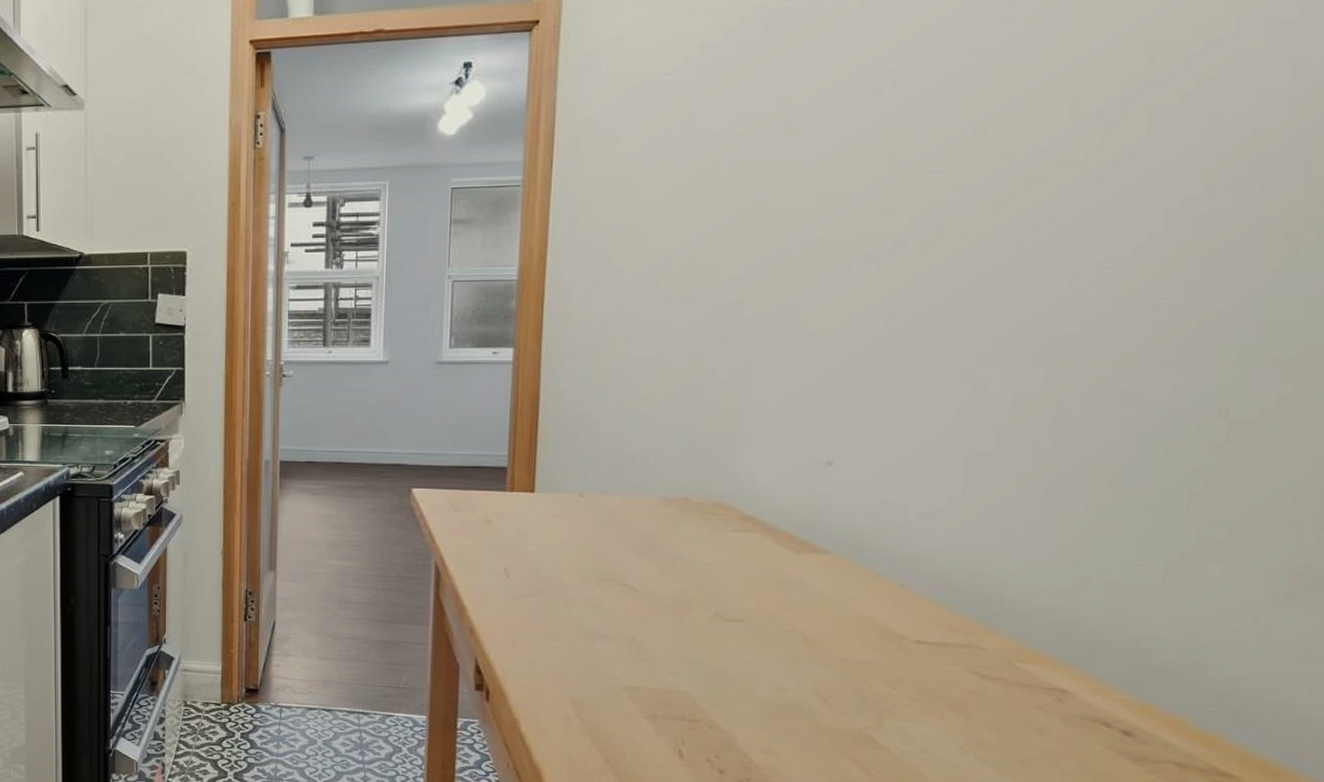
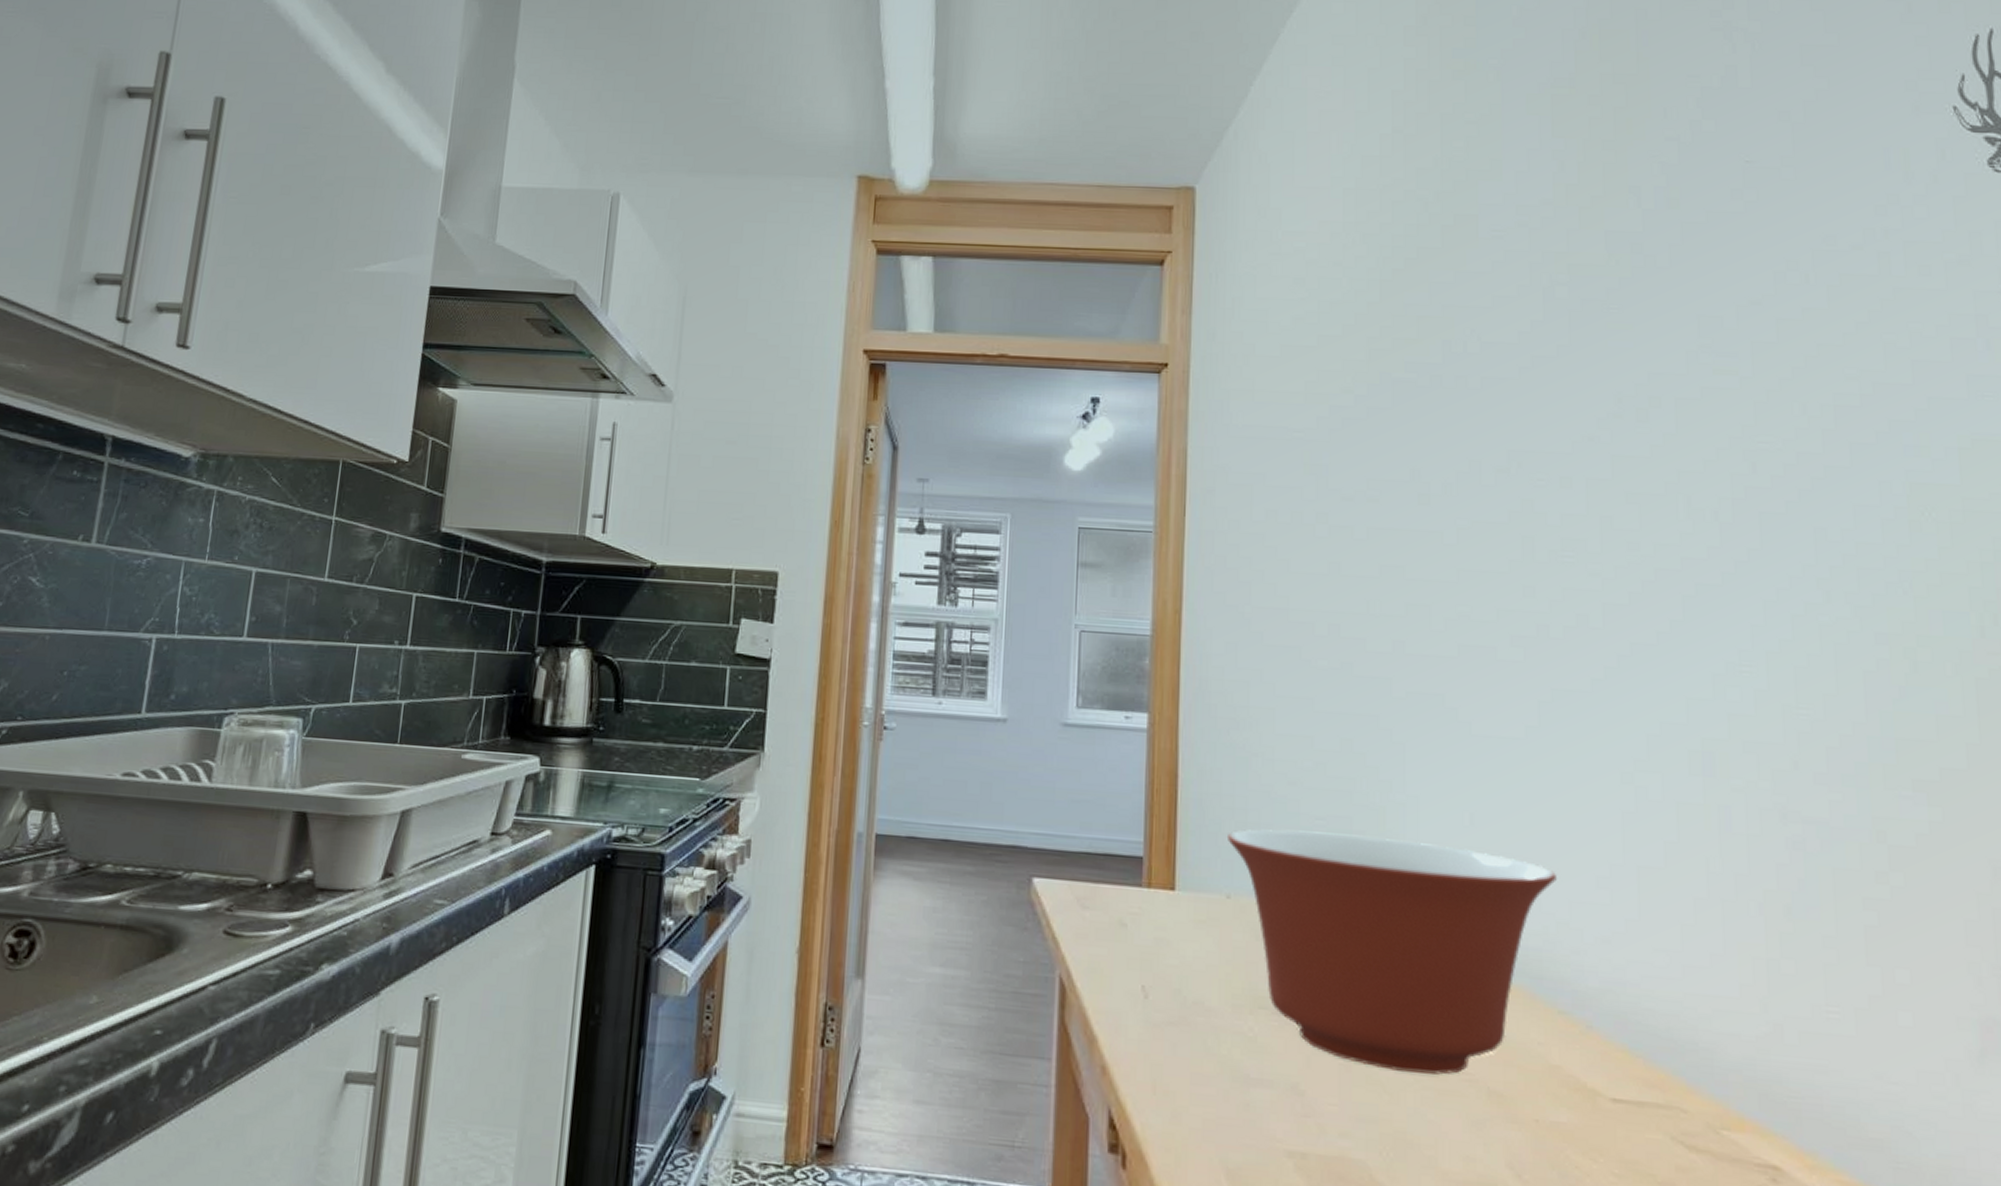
mixing bowl: none [582,438,887,627] -> present [1228,829,1557,1075]

